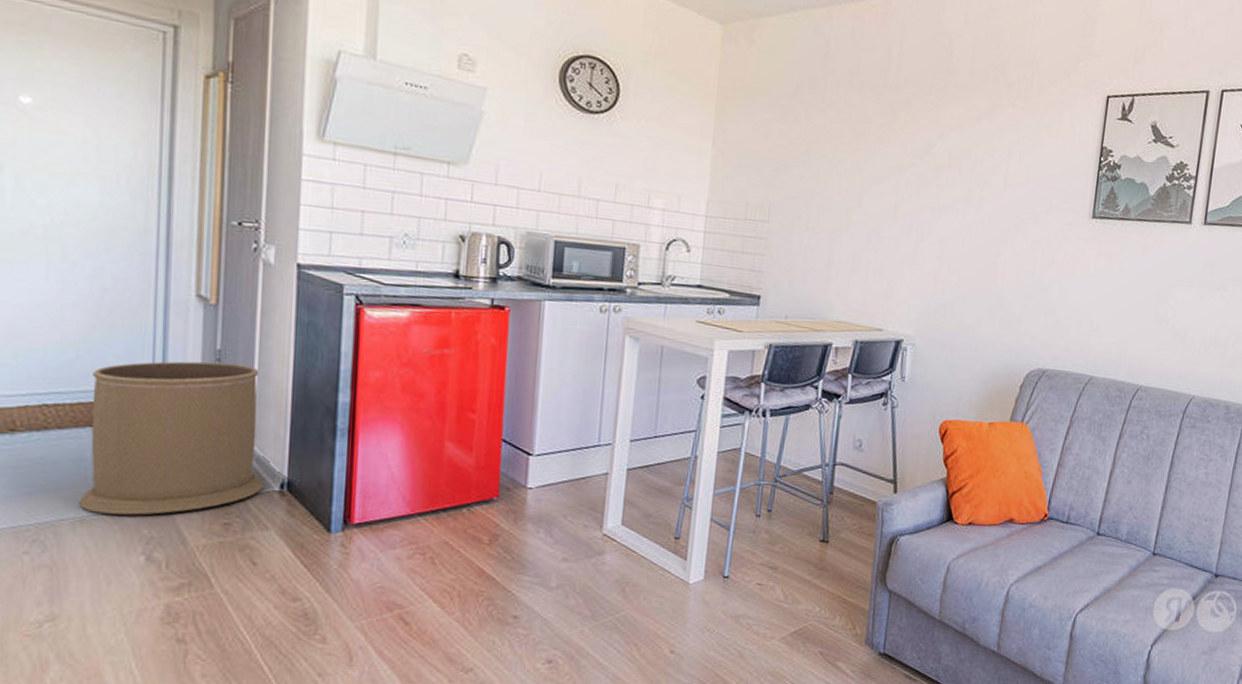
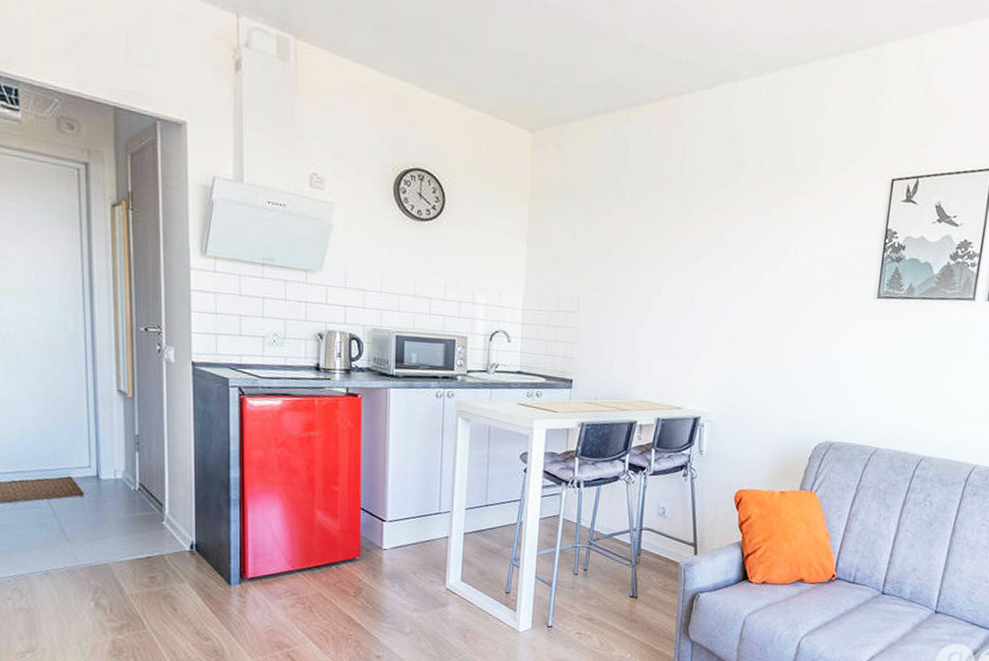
trash can: present [79,361,263,516] -> none [43,445,177,570]

